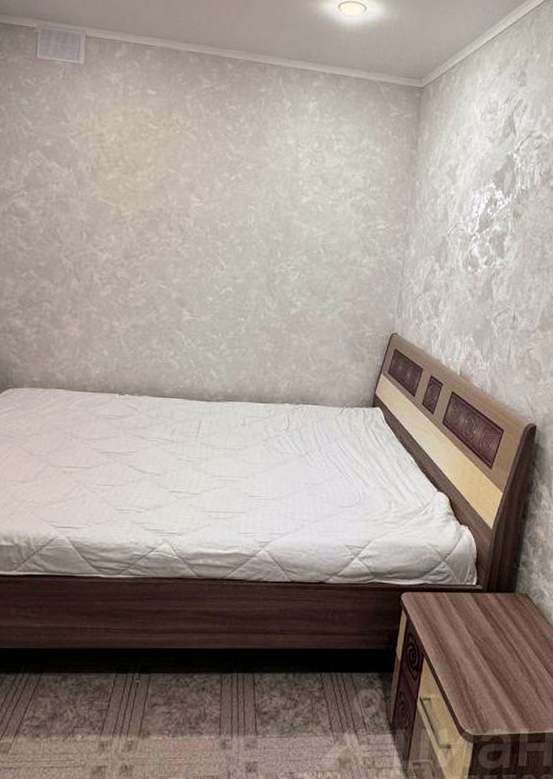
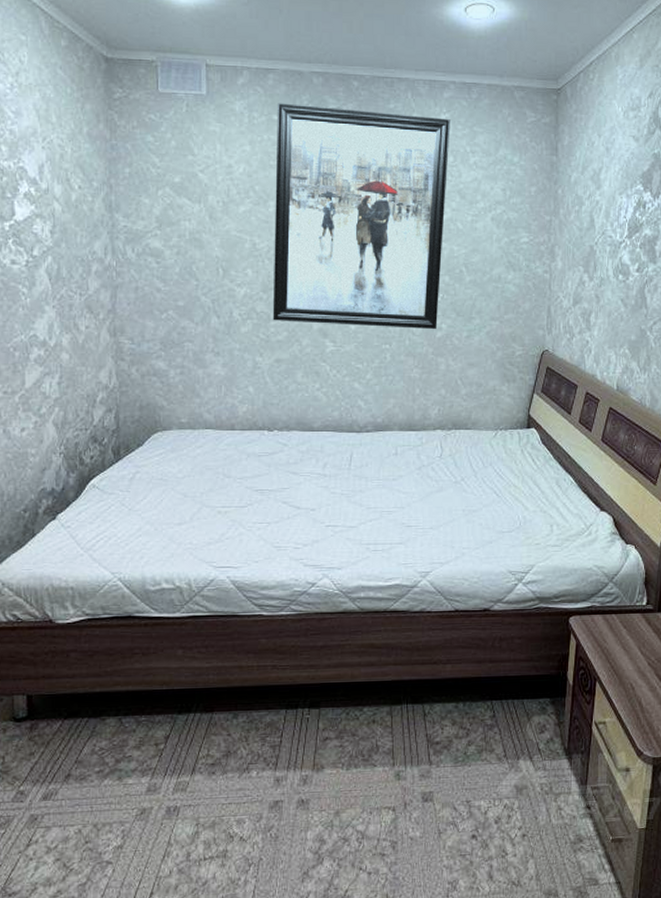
wall art: none [132,78,318,307] -> present [273,103,451,330]

